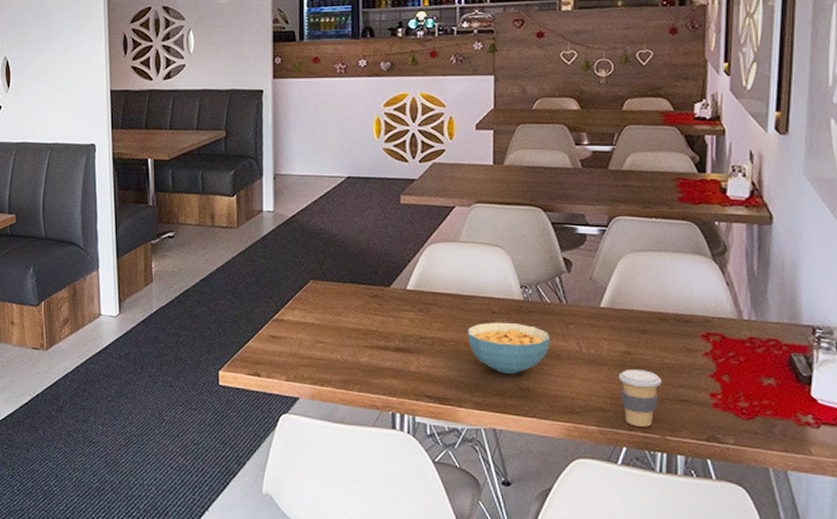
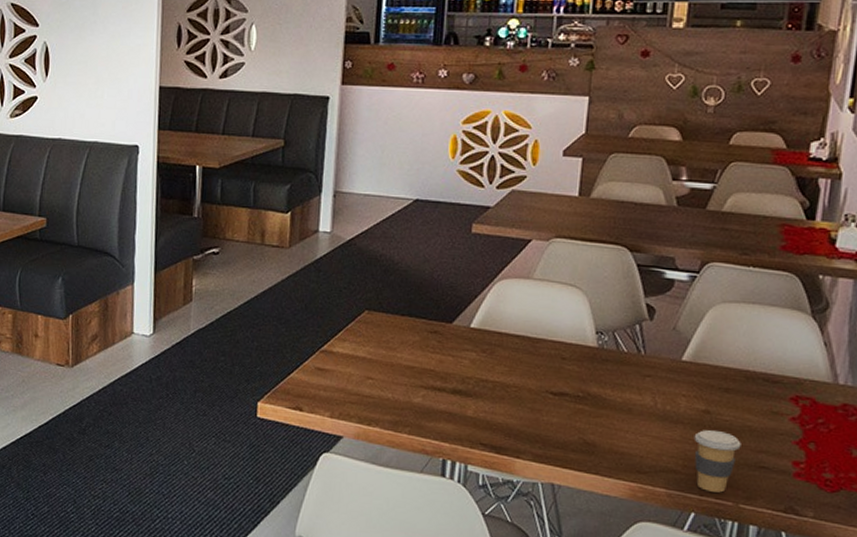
cereal bowl: present [468,322,551,375] -> none [533,369,624,427]

